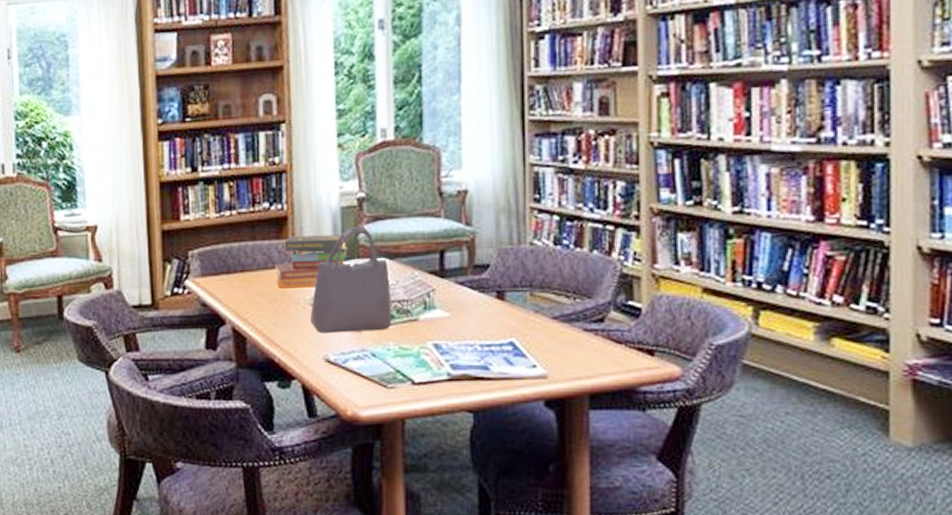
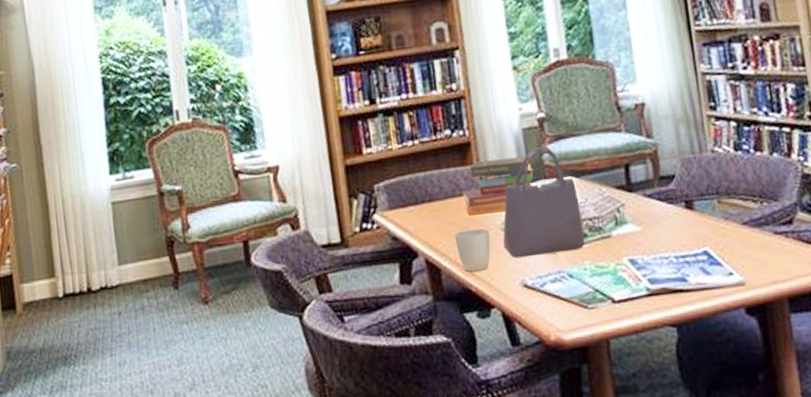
cup: none [263,302,298,343] -> present [454,228,491,272]

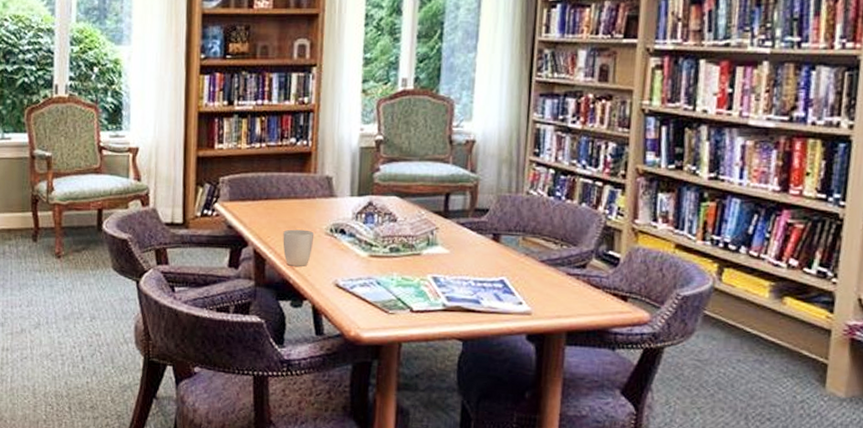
books: present [462,156,535,217] -> none [295,171,364,219]
handbag: present [502,146,585,259] -> none [324,165,399,262]

